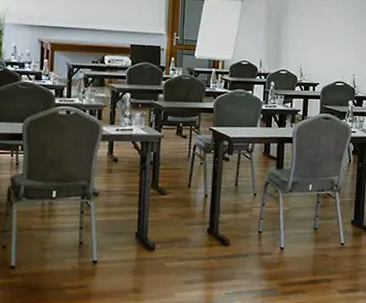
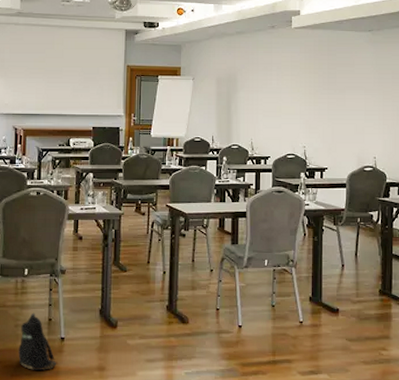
backpack: none [45,236,89,294] -> present [18,312,57,370]

